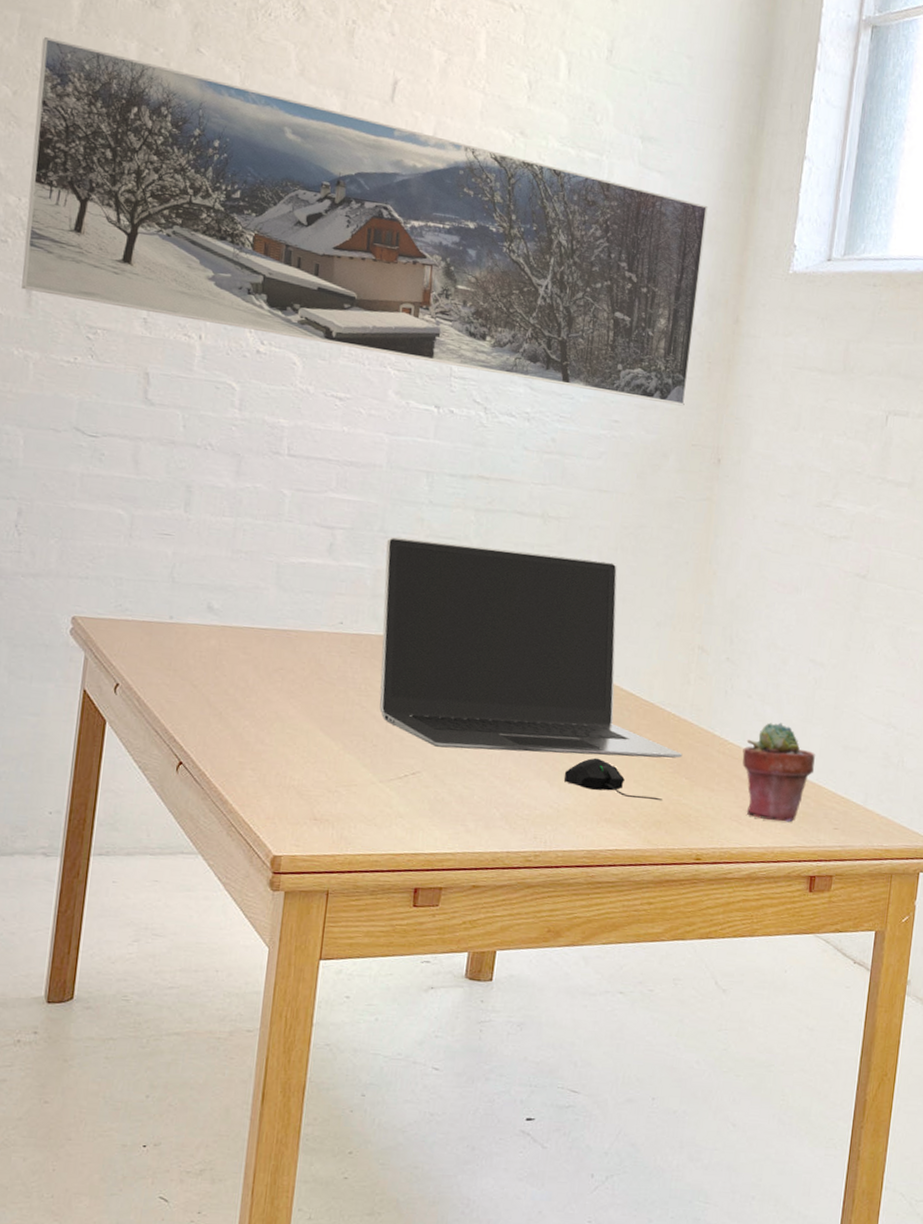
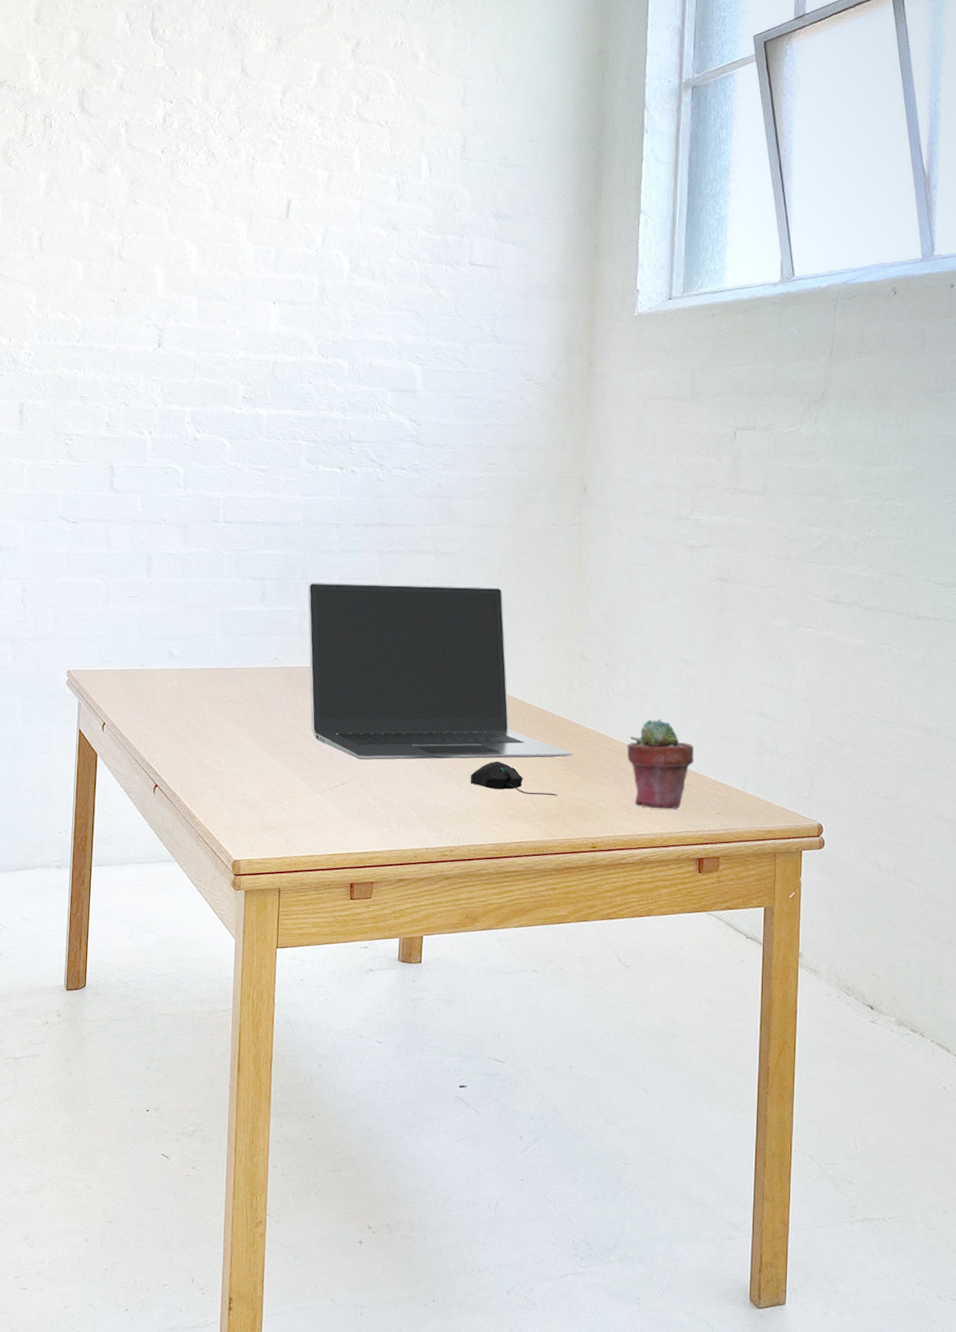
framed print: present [21,37,708,406] -> none [15,210,558,444]

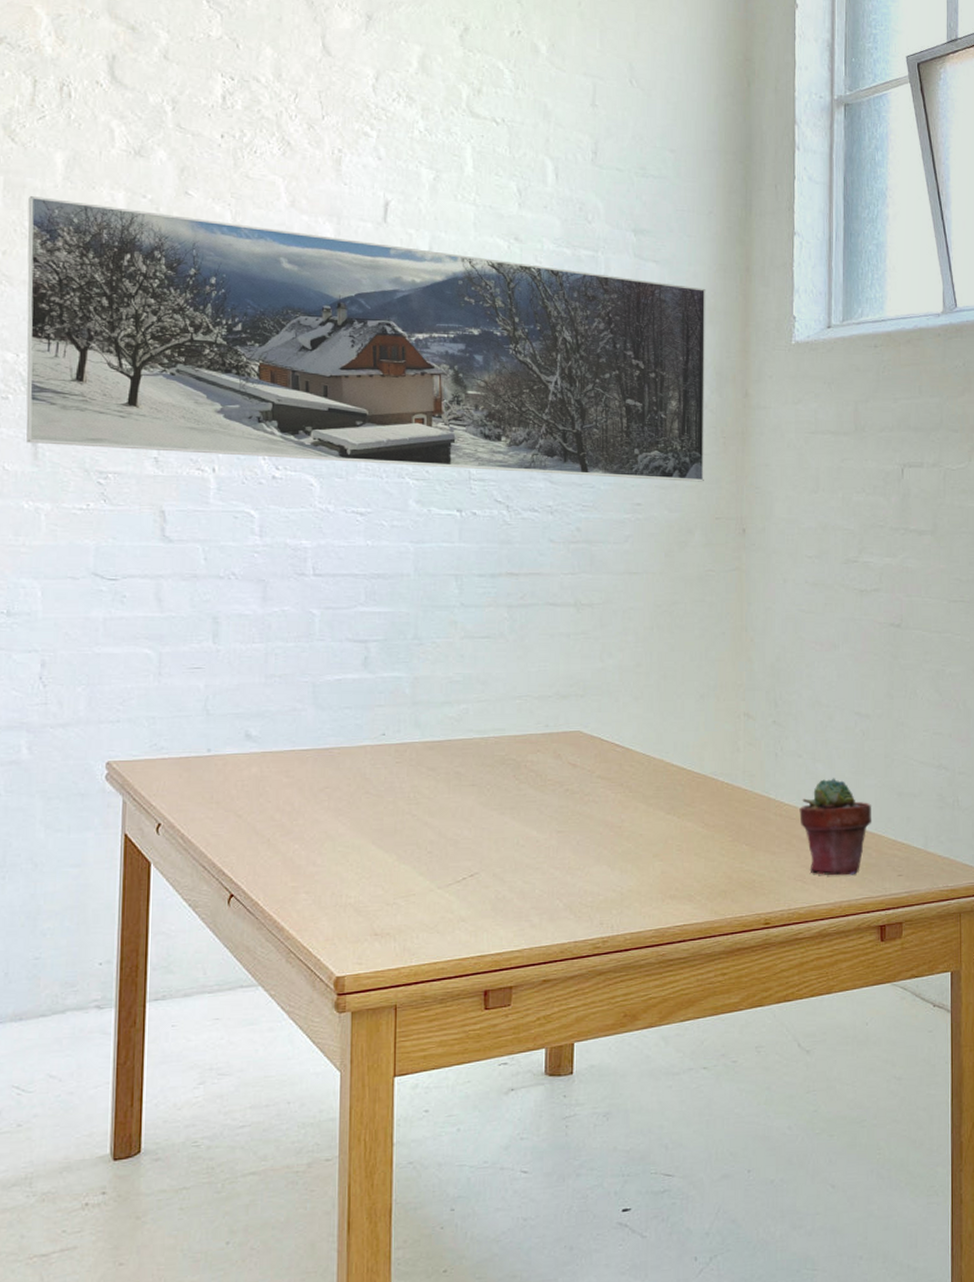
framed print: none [15,210,558,444] -> present [26,196,706,482]
laptop: present [307,582,573,760] -> none [421,642,740,845]
computer mouse: present [470,761,558,796] -> none [624,836,725,872]

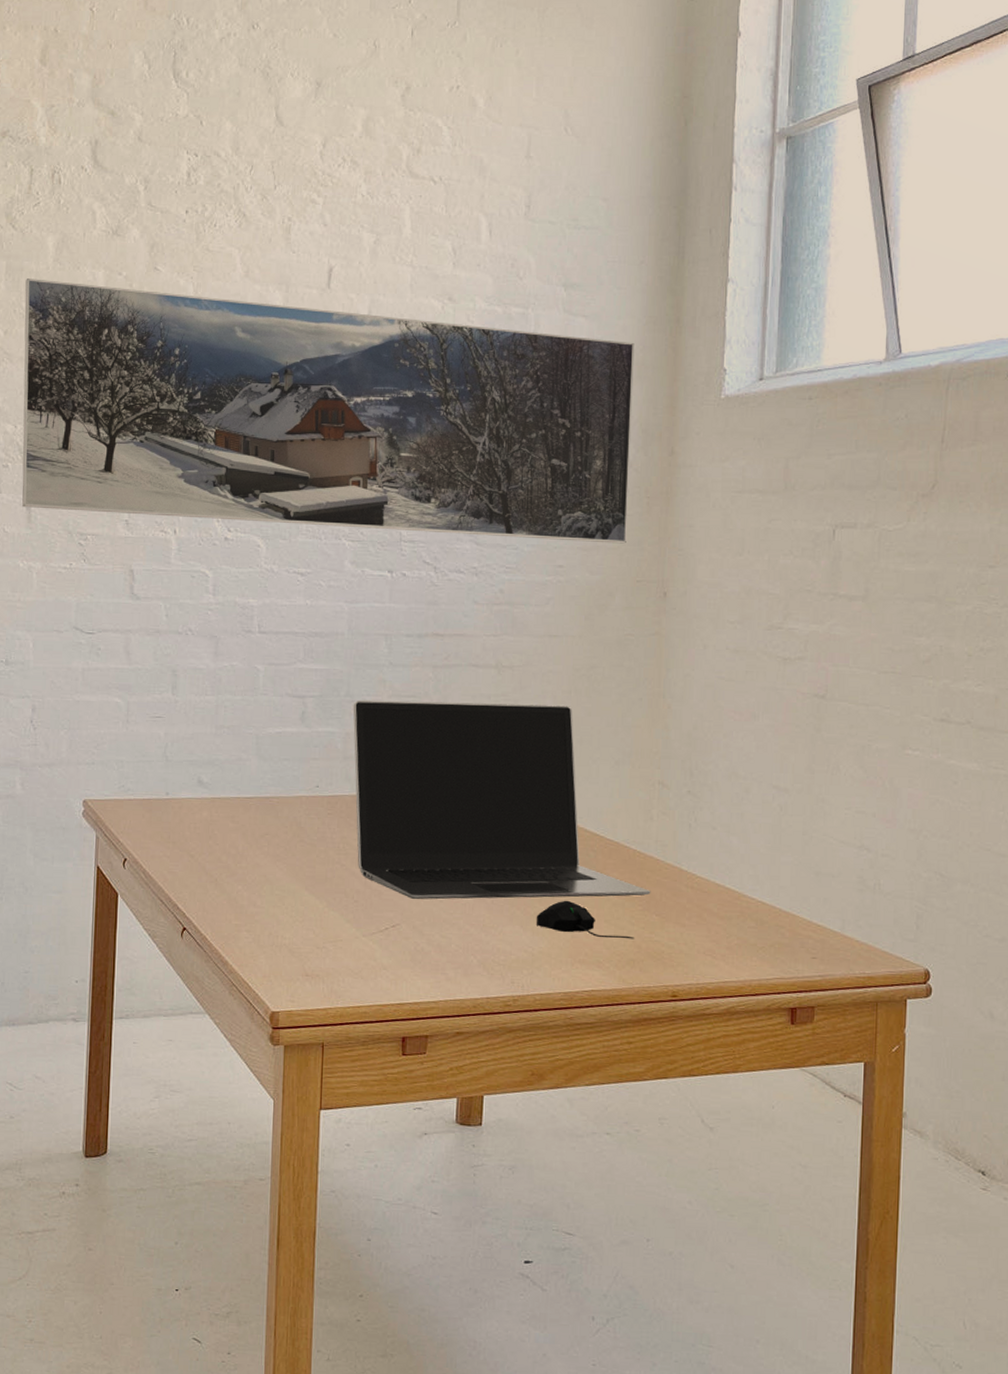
laptop: none [421,642,740,845] -> present [353,700,651,900]
computer mouse: none [624,836,725,872] -> present [536,900,634,940]
potted succulent: present [799,778,872,876] -> none [711,853,787,954]

